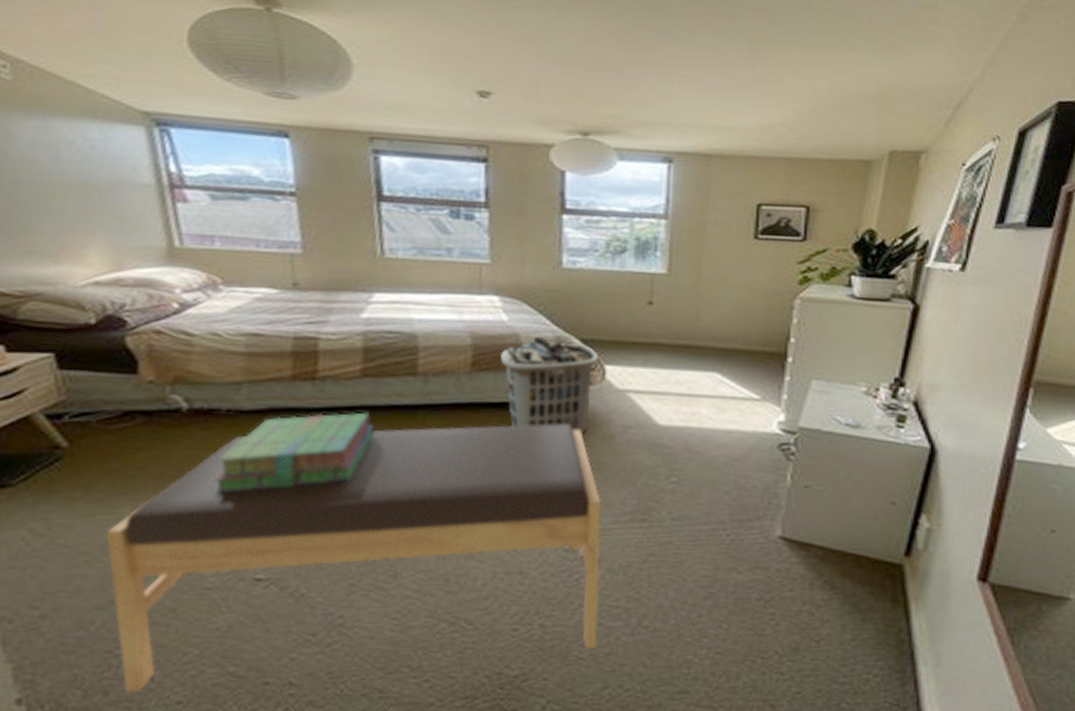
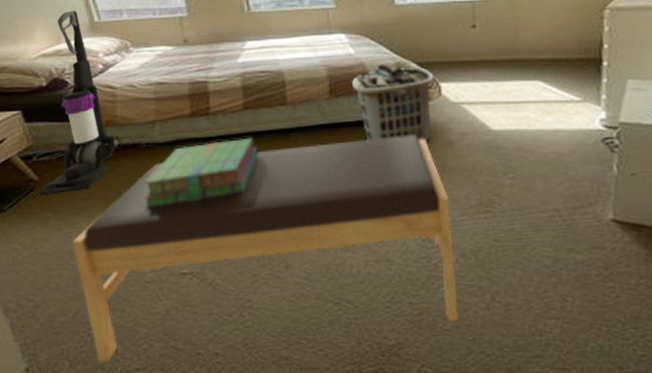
vacuum cleaner: none [66,229,186,468] -> present [39,10,116,195]

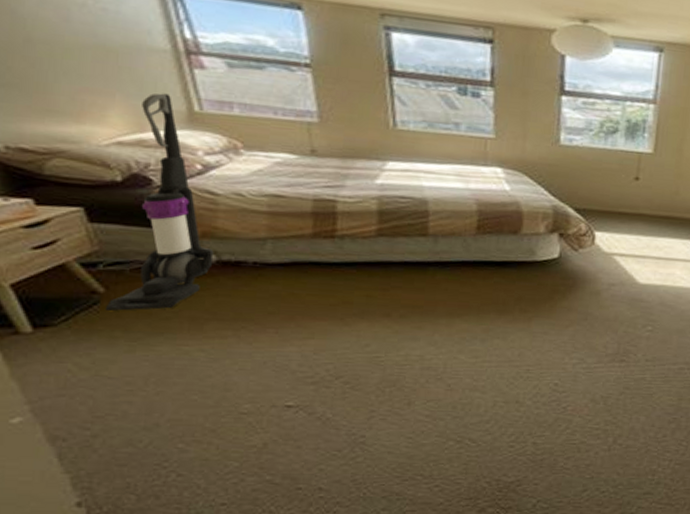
bench: present [71,134,459,363] -> none [147,280,587,498]
stack of books: present [143,137,258,209] -> none [245,267,390,335]
clothes hamper: present [352,63,434,142] -> none [503,204,590,289]

